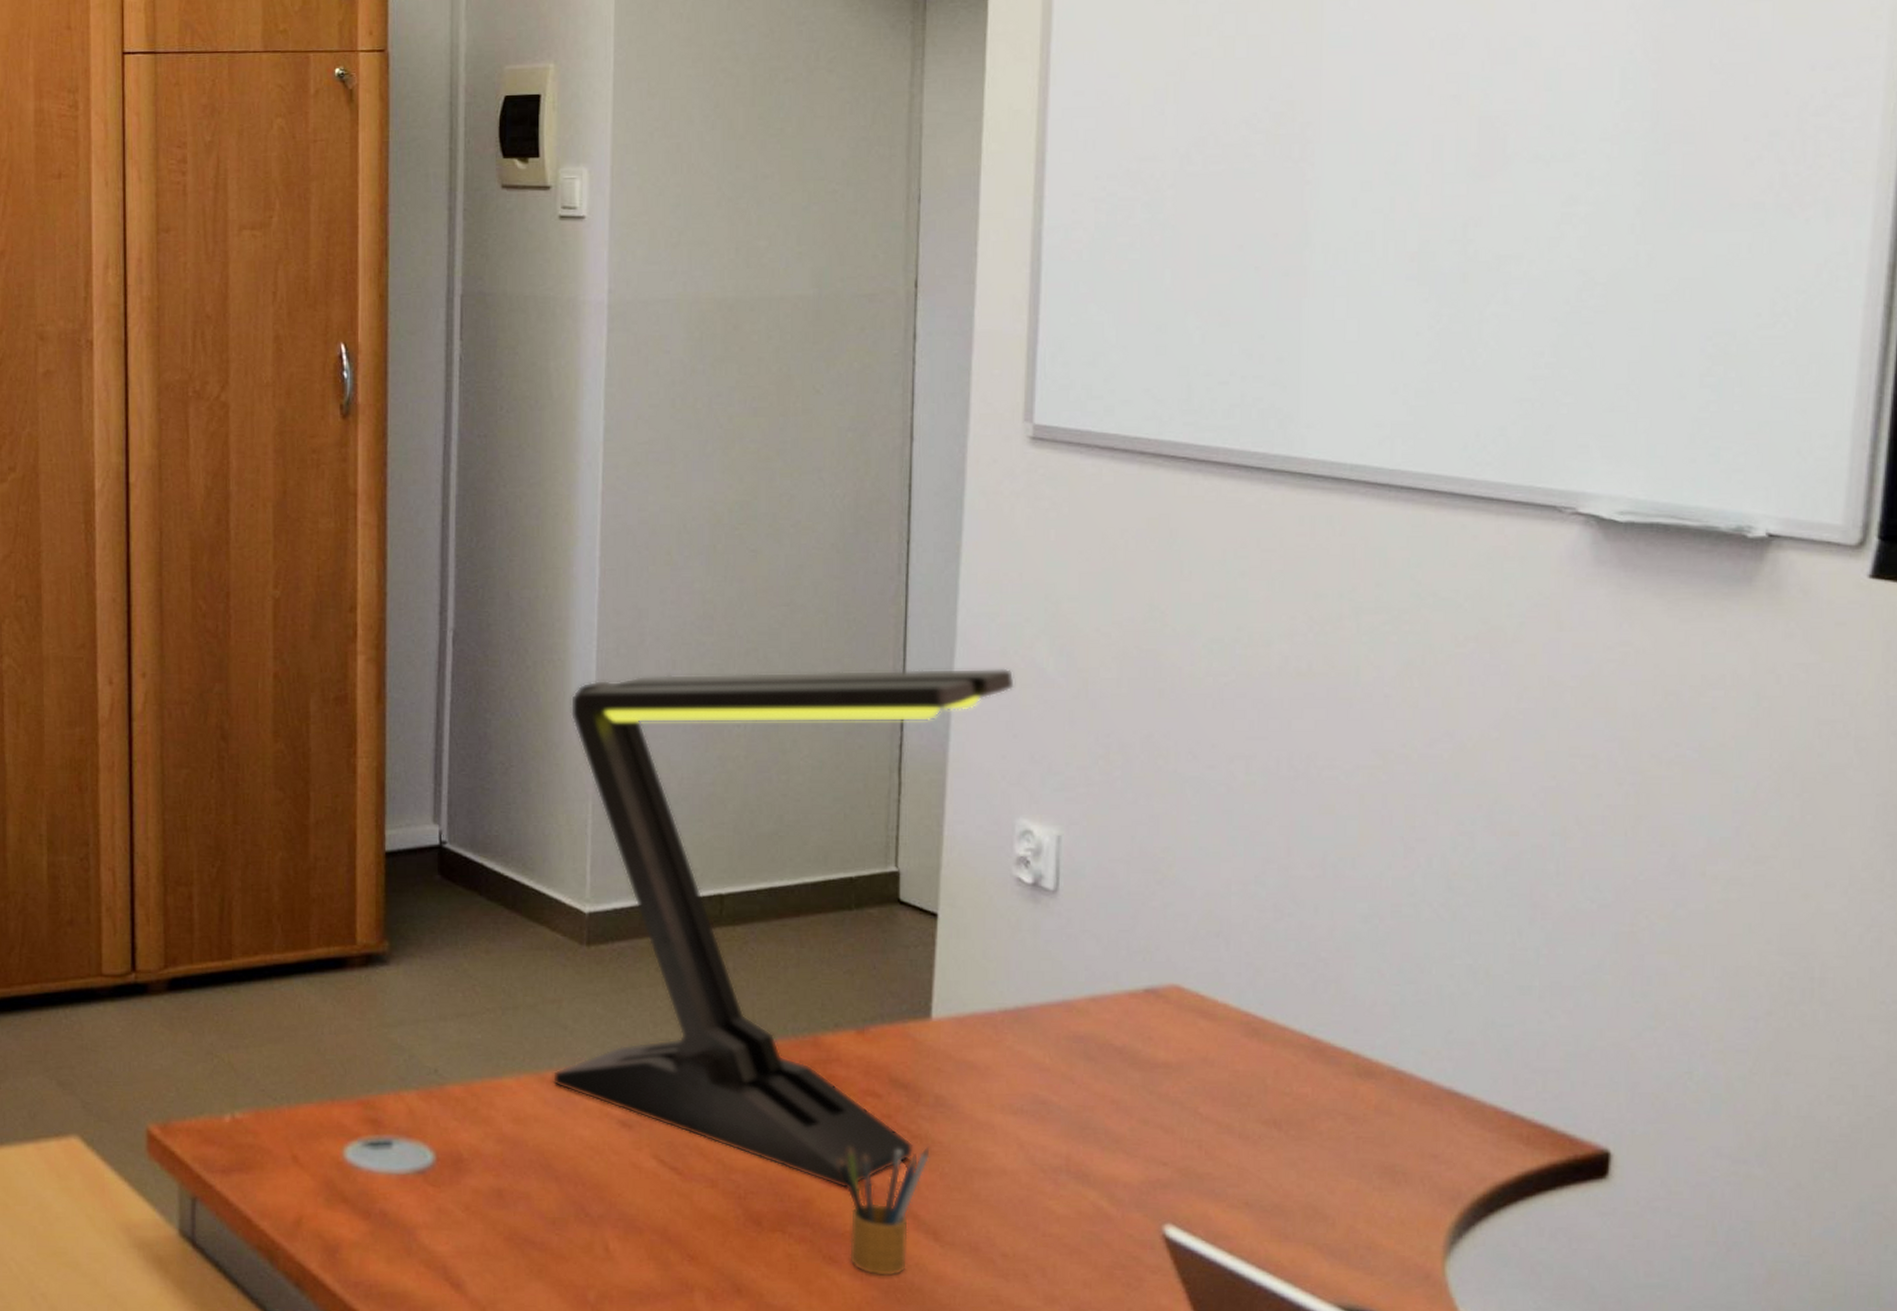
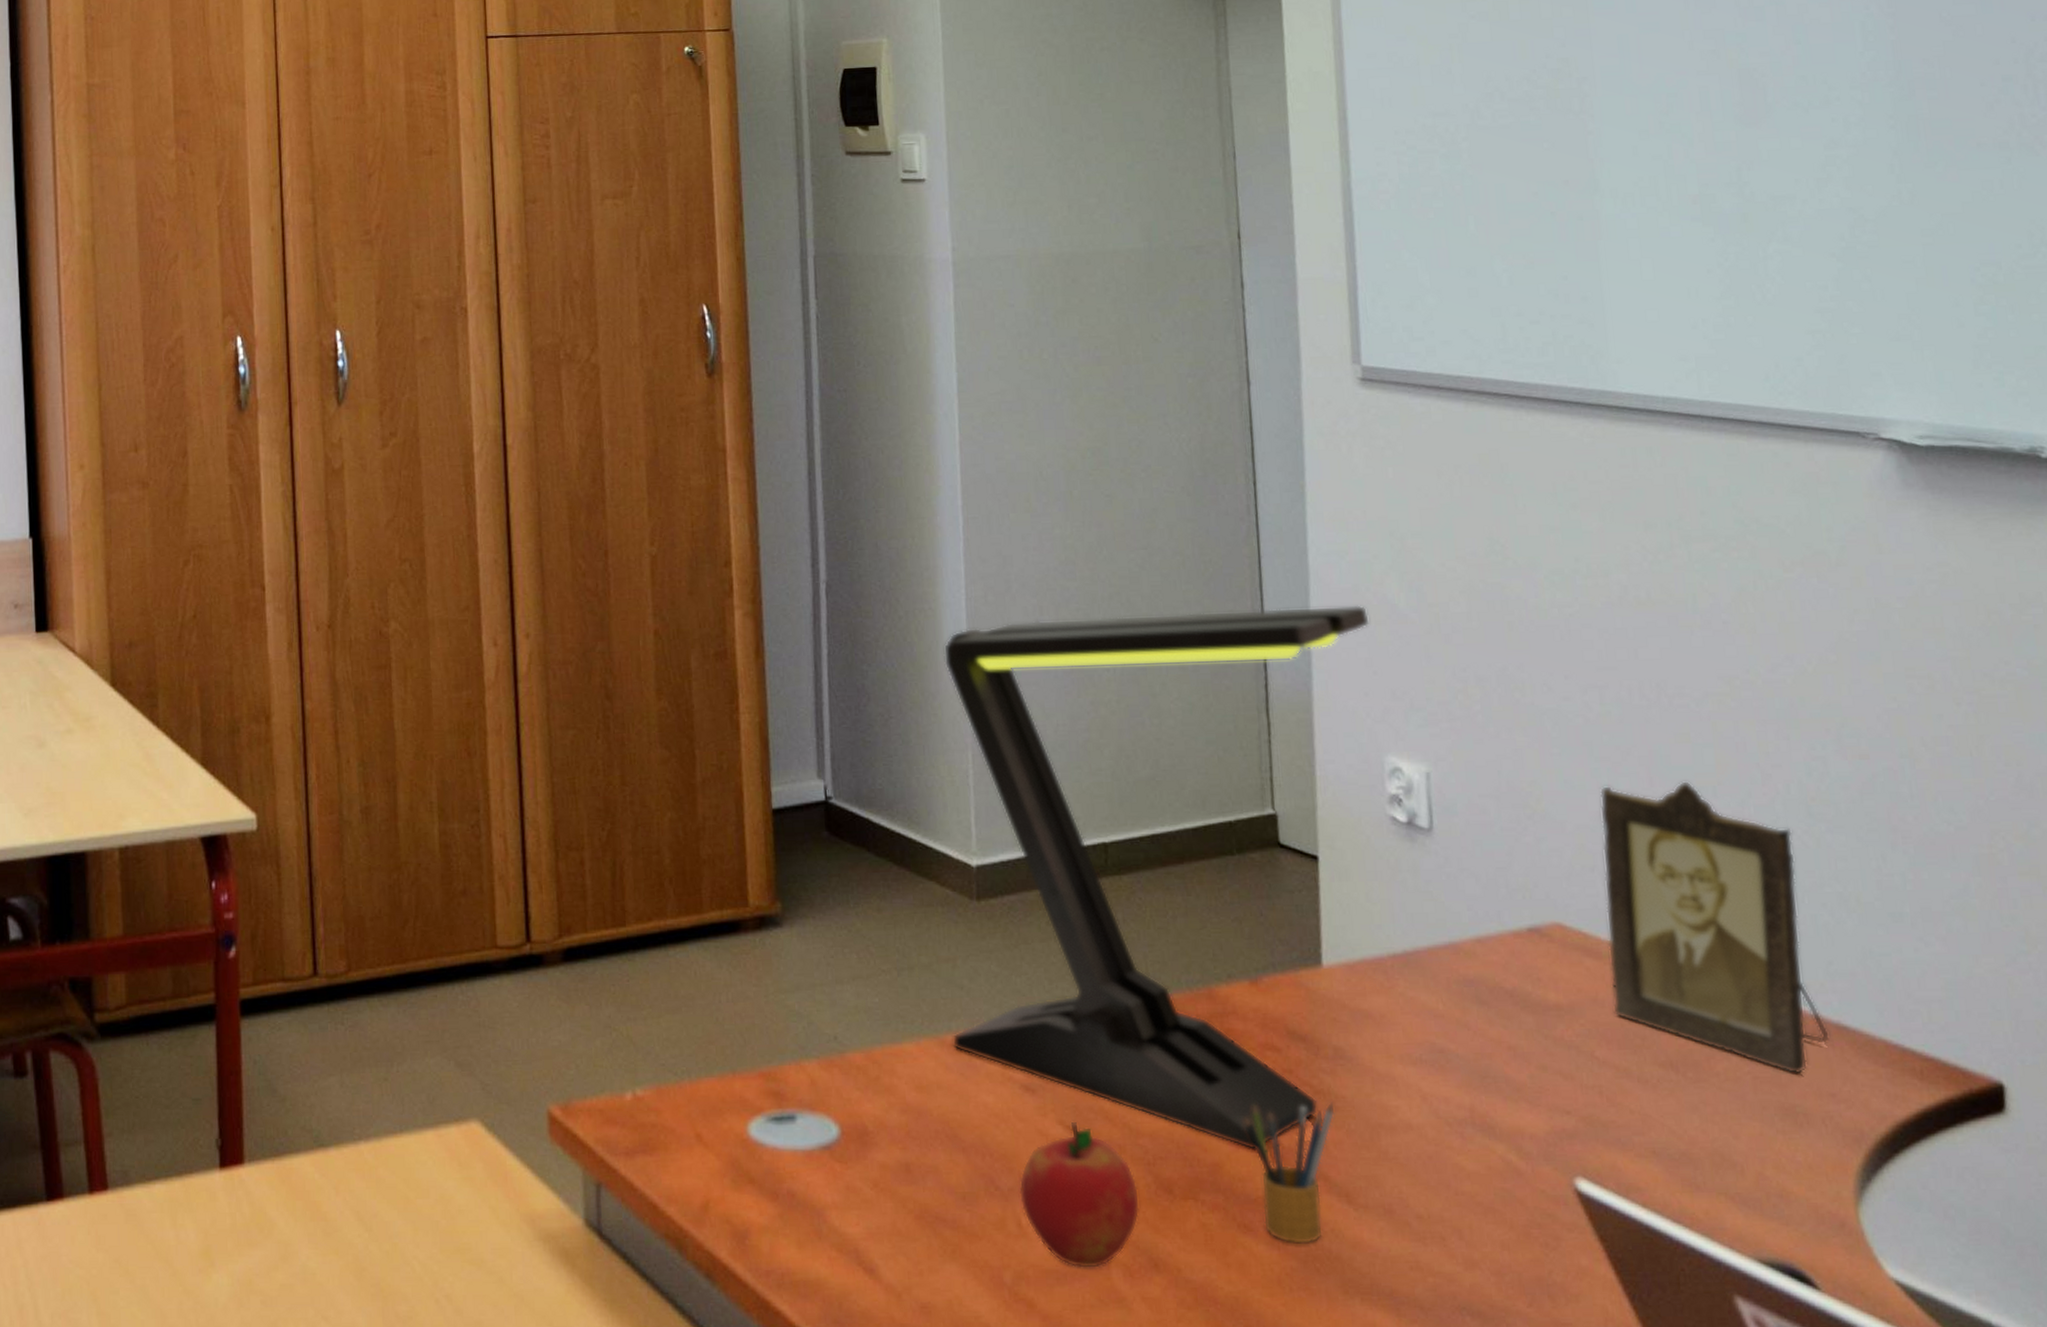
apple: none [609,1157,728,1292] -> present [1019,1122,1140,1269]
photo frame: none [1221,852,1439,1136] -> present [1599,781,1830,1074]

